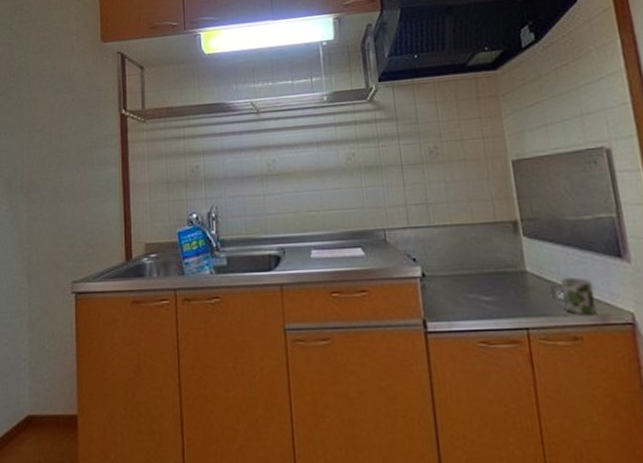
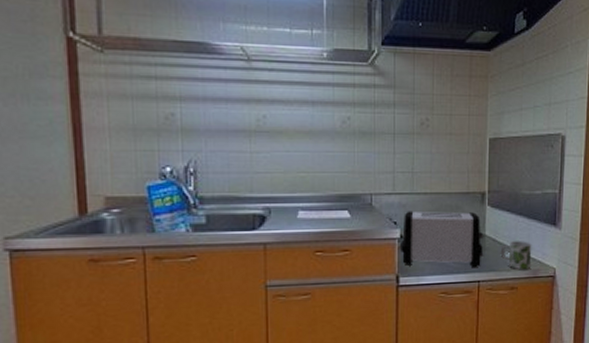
toaster: none [423,245,529,311] -> present [401,211,484,267]

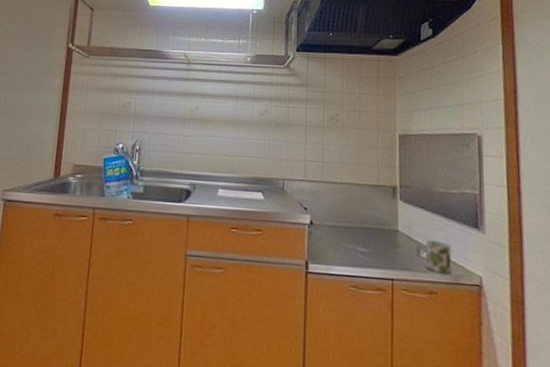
toaster: present [401,211,484,267] -> none [310,198,397,263]

